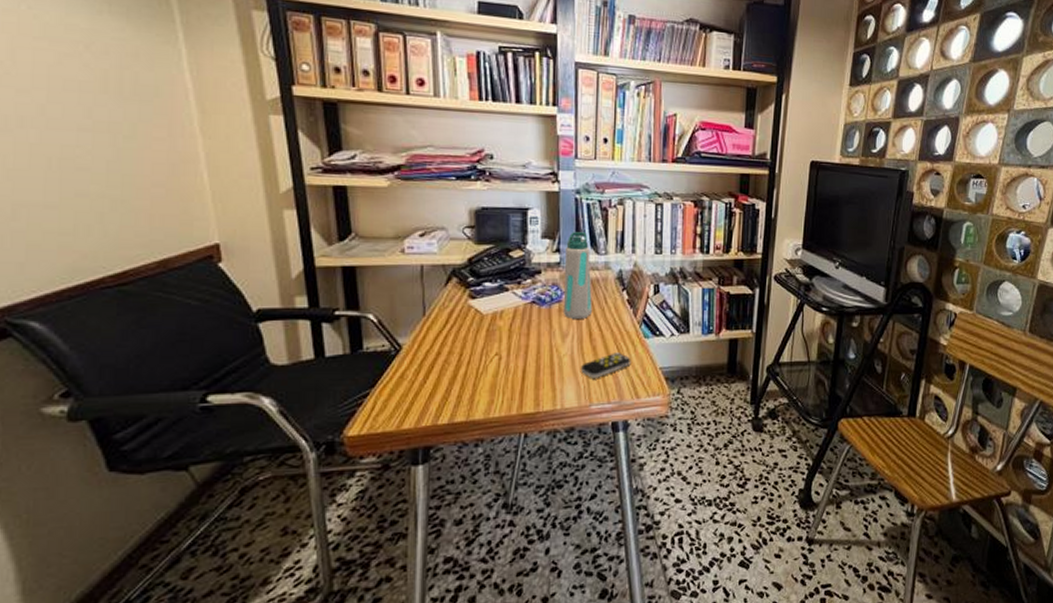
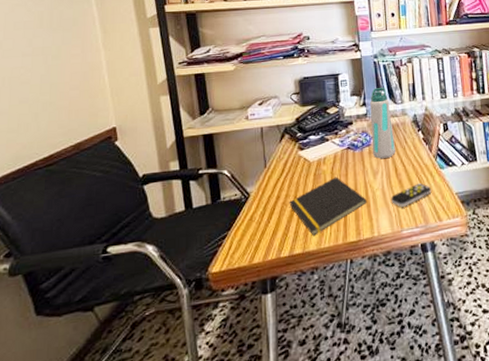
notepad: none [452,335,551,402] -> present [289,177,367,236]

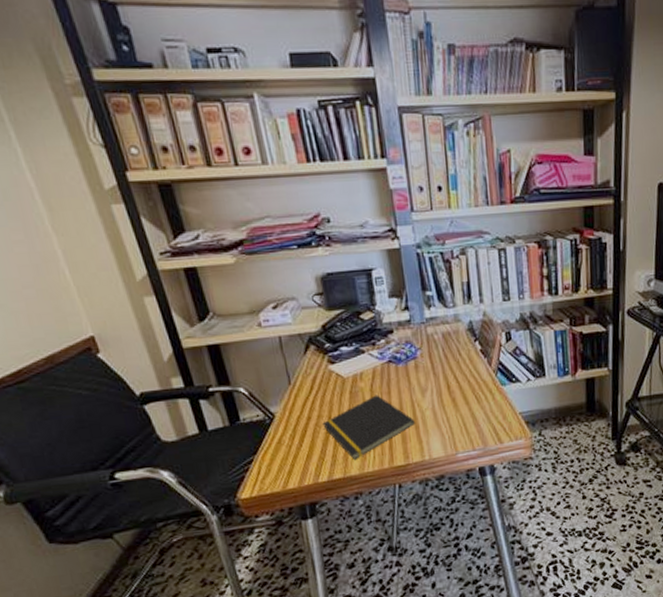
water bottle: present [370,87,396,160] -> none [414,287,448,375]
remote control: present [391,183,432,207] -> none [443,402,491,428]

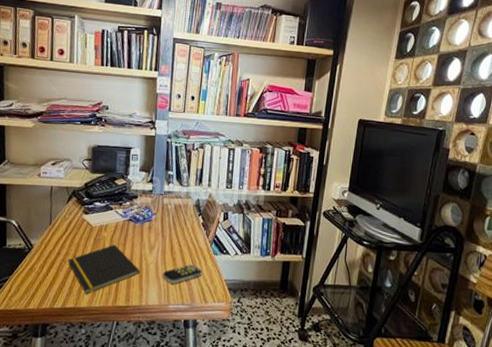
remote control: none [443,402,491,428] -> present [163,264,202,284]

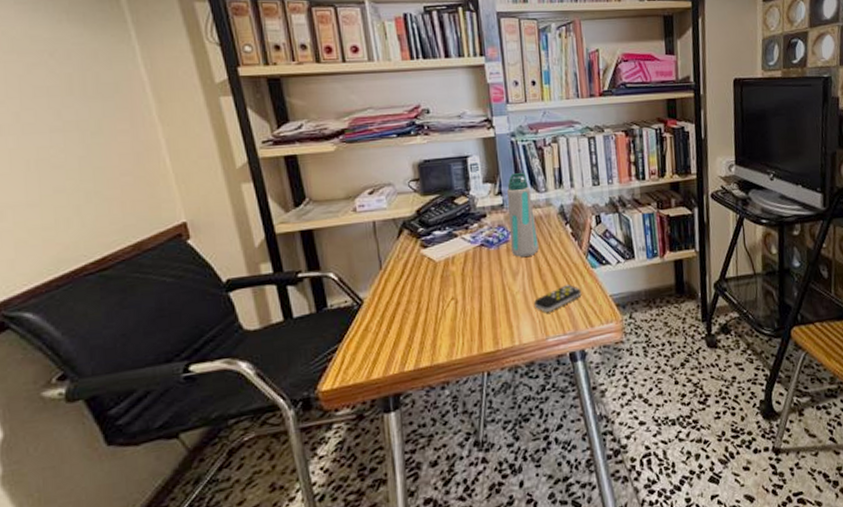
notepad: present [68,244,140,294] -> none [412,279,506,347]
water bottle: none [152,167,176,236] -> present [507,173,540,258]

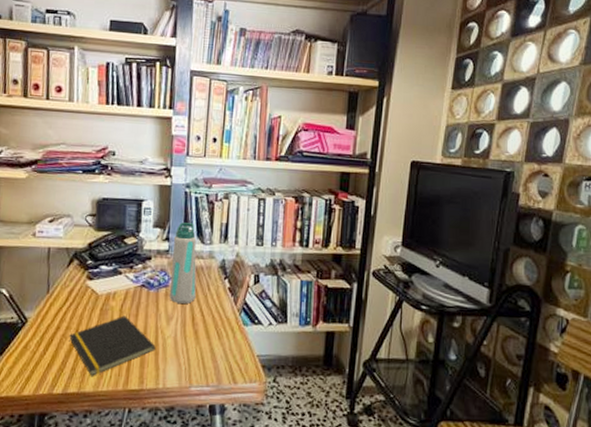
notepad: none [412,279,506,347] -> present [69,315,156,376]
remote control: present [534,284,582,312] -> none [183,337,230,361]

